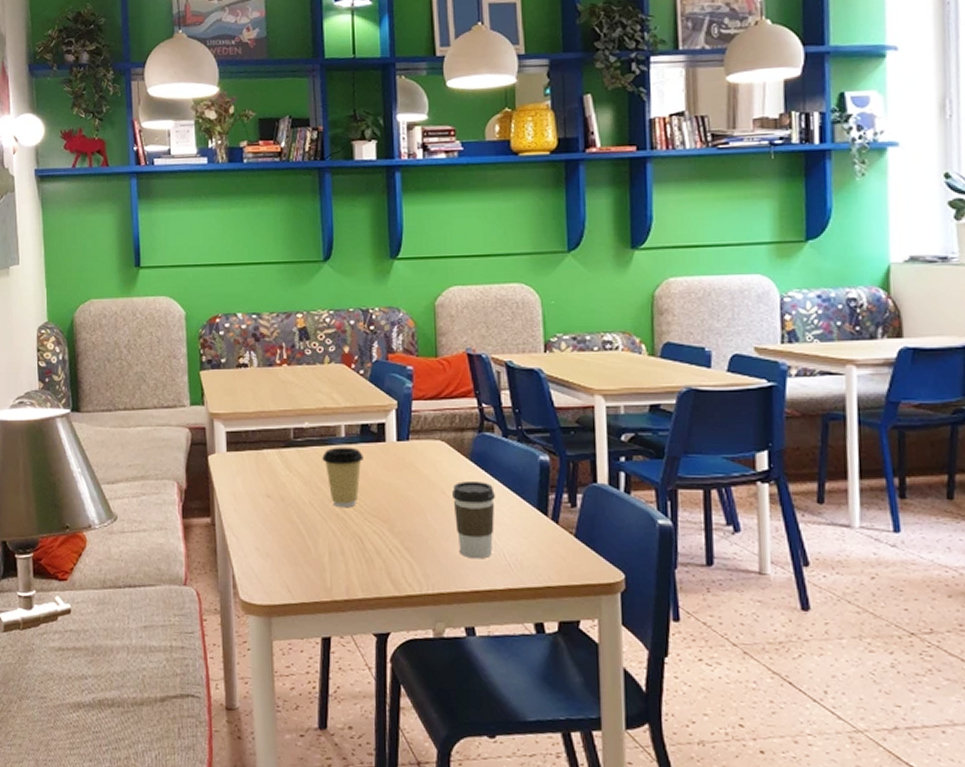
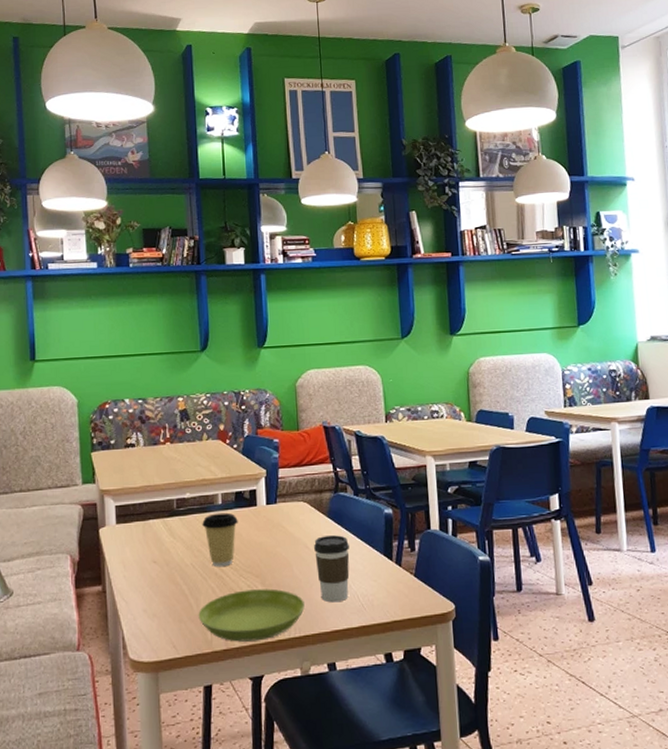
saucer: none [316,536,440,594] -> present [198,588,305,642]

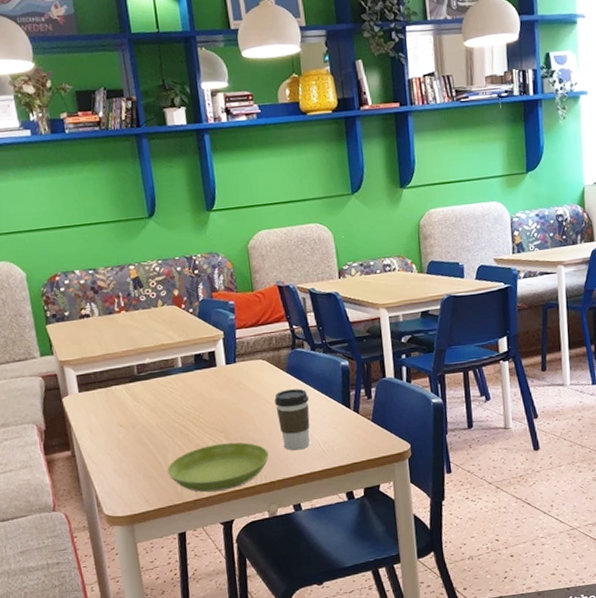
coffee cup: present [202,512,238,567] -> none [164,374,199,426]

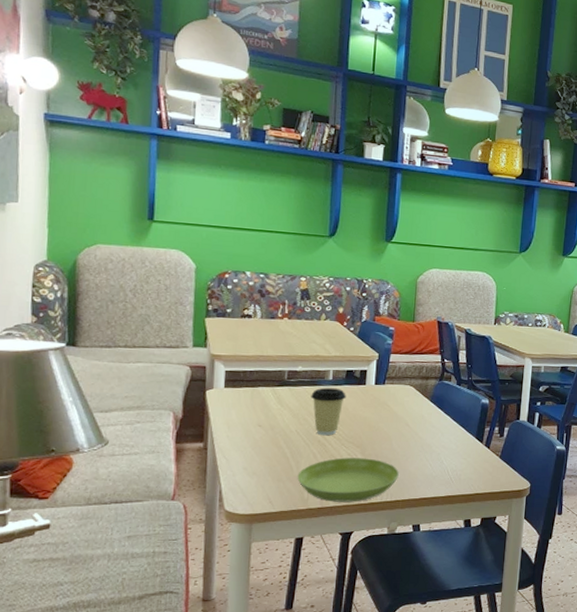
coffee cup: none [164,374,199,426] -> present [311,387,346,436]
coffee cup: present [274,388,310,451] -> none [414,417,446,474]

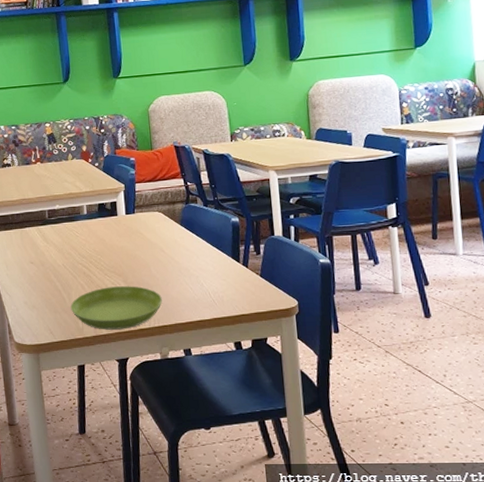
coffee cup: present [311,387,346,436] -> none [71,221,102,268]

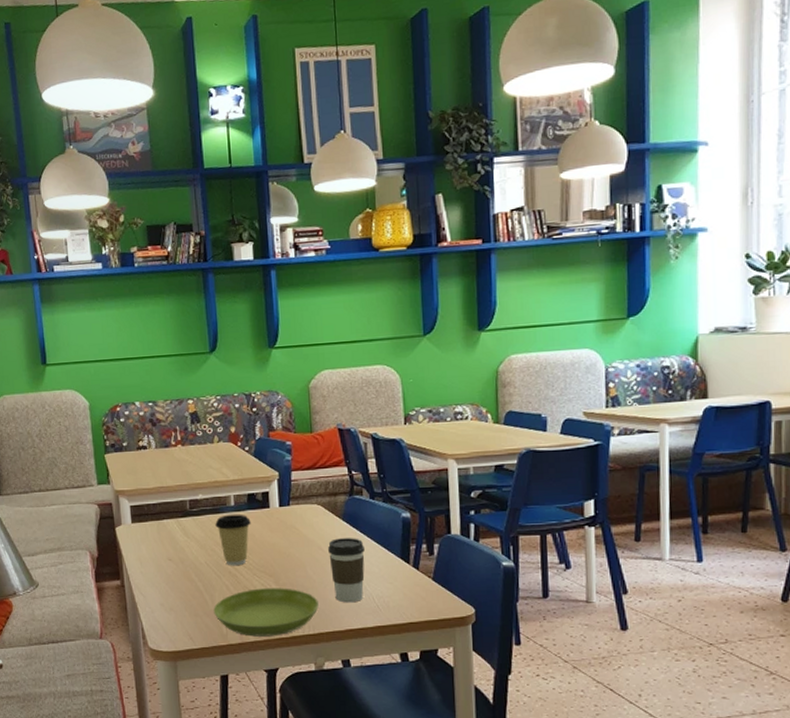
coffee cup: none [71,221,102,268] -> present [215,514,251,566]
coffee cup: none [169,240,201,298] -> present [328,538,365,603]

